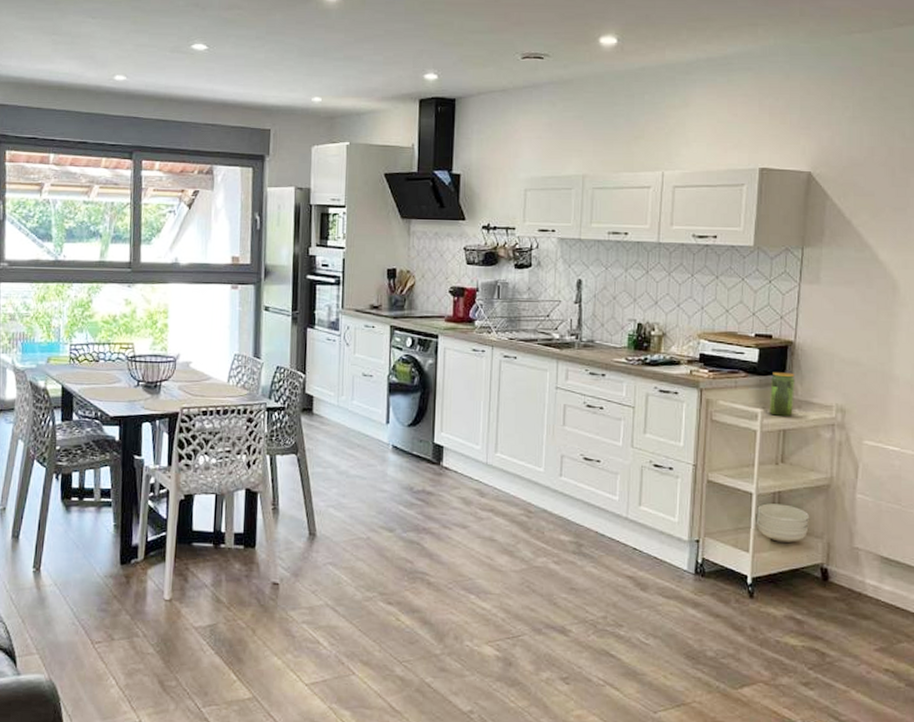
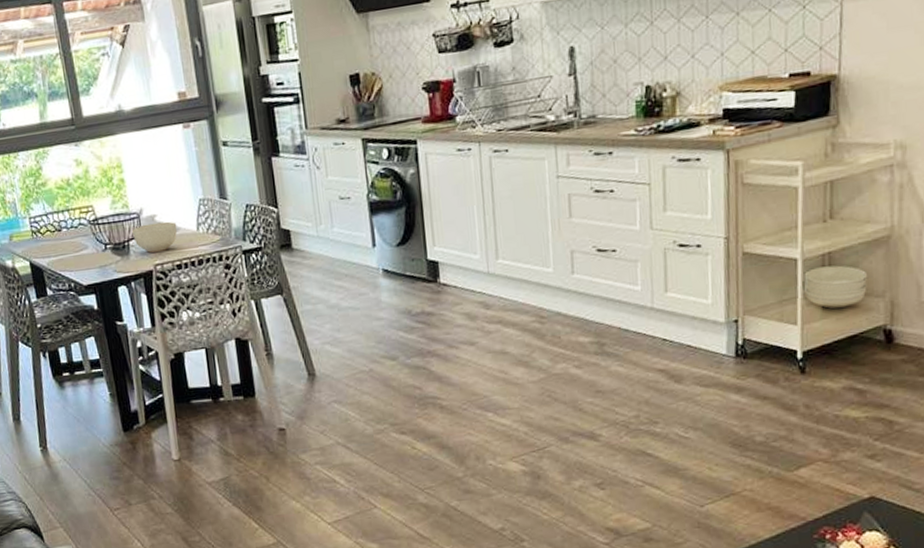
bowl: none [165,369,210,397] -> present [131,222,177,253]
jar: present [769,372,796,416] -> none [811,112,843,167]

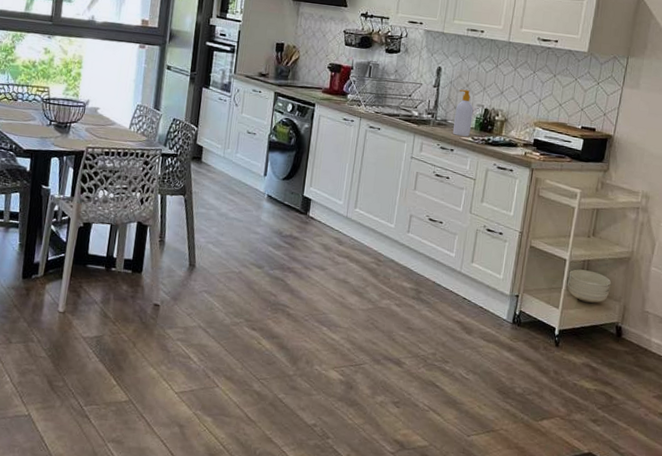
bowl: present [131,222,177,253] -> none [75,113,114,138]
soap bottle: none [604,67,632,133] -> present [452,89,474,138]

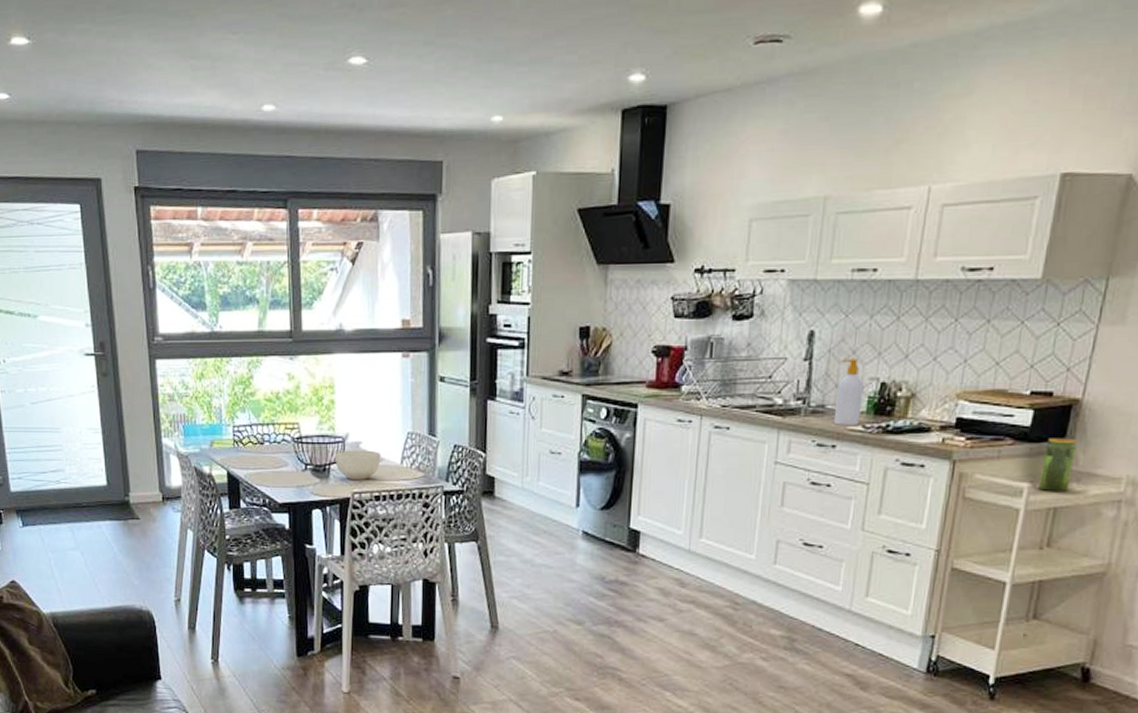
bowl: none [75,113,114,138] -> present [334,450,381,481]
bowl: present [567,269,612,304] -> none [1006,594,1076,640]
jar: none [586,160,611,198] -> present [1038,438,1077,491]

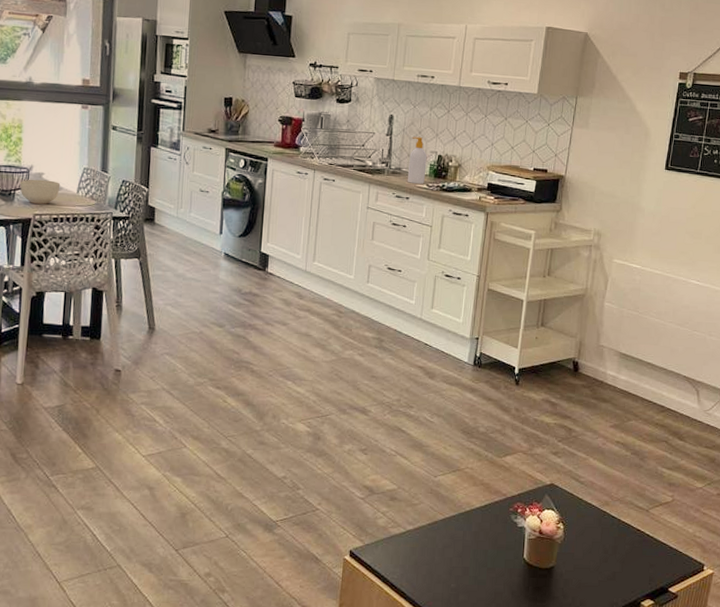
jar: present [1038,438,1077,491] -> none [541,200,564,238]

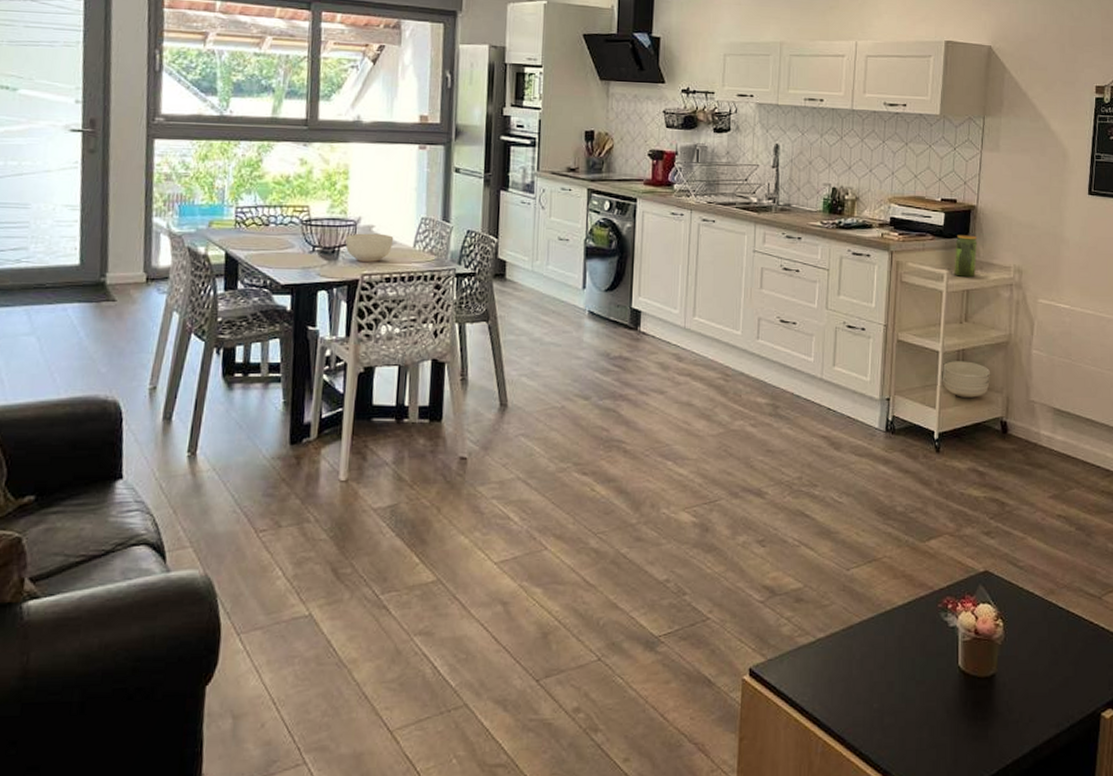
soap bottle: present [407,137,427,185] -> none [798,168,820,222]
bowl: none [524,309,568,341] -> present [942,361,991,399]
jar: none [541,200,564,238] -> present [954,235,978,277]

